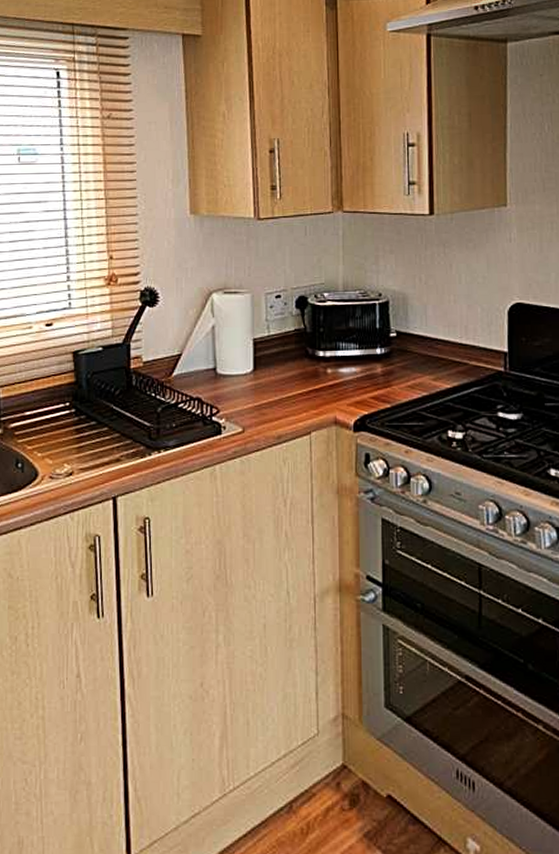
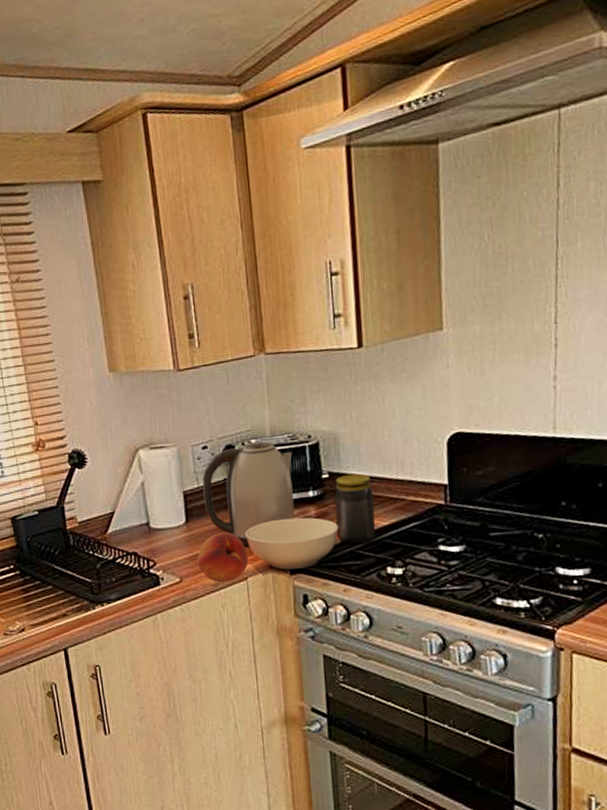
fruit: none [261,383,313,436] -> present [196,532,249,583]
kettle: none [273,295,363,400] -> present [202,441,295,547]
bowl: none [312,374,403,426] -> present [245,517,339,570]
jar: none [401,335,439,405] -> present [334,474,376,545]

